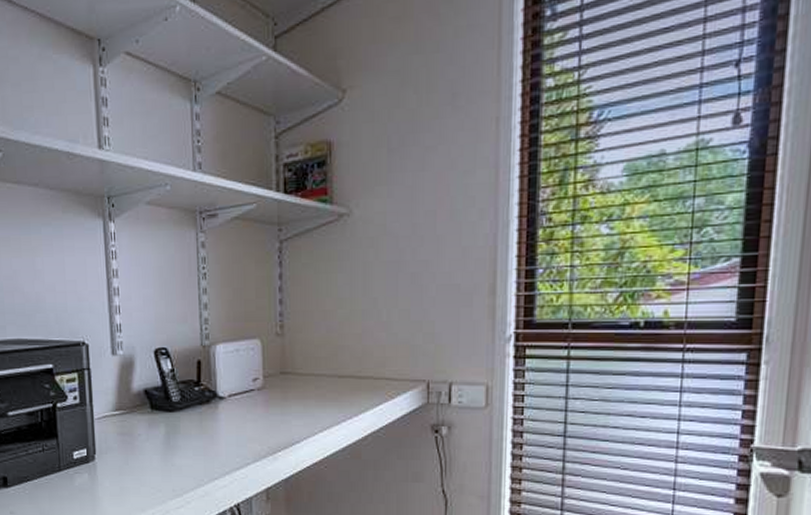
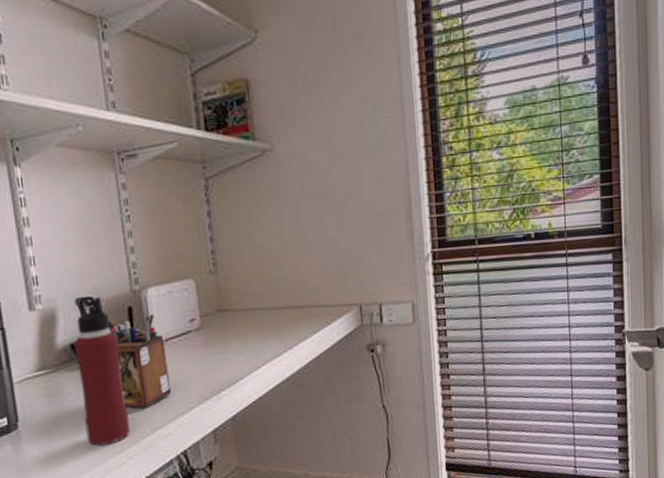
water bottle: none [147,346,190,487] -> present [74,296,130,446]
desk organizer: none [179,370,231,458] -> present [108,314,172,409]

